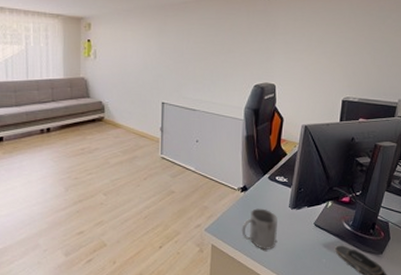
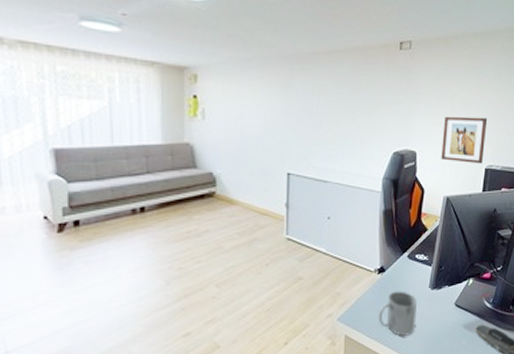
wall art: none [299,53,344,96] -> present [441,116,488,164]

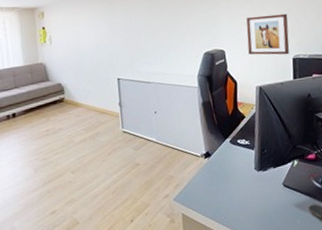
mug: present [378,291,417,337] -> none [210,173,247,216]

